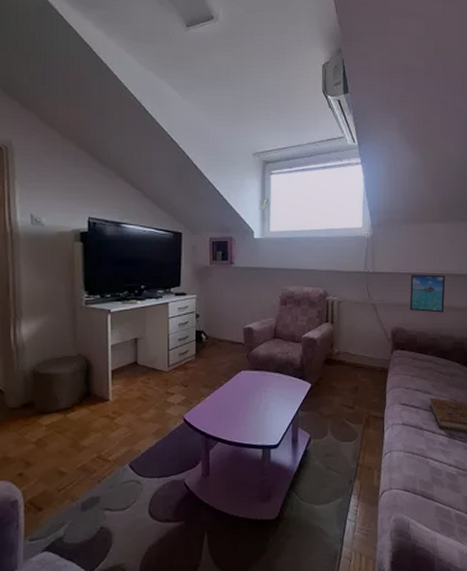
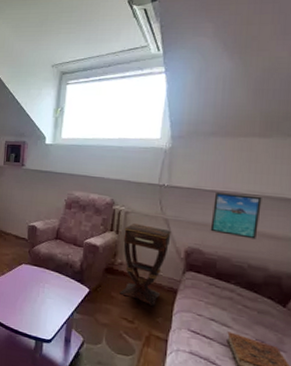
side table: none [338,312,379,388] -> present [119,223,172,306]

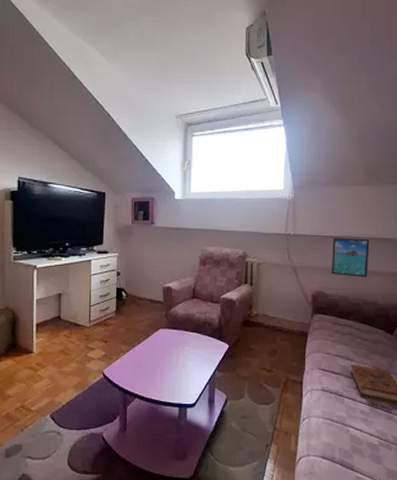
side table: present [119,223,172,306] -> none [257,274,299,352]

